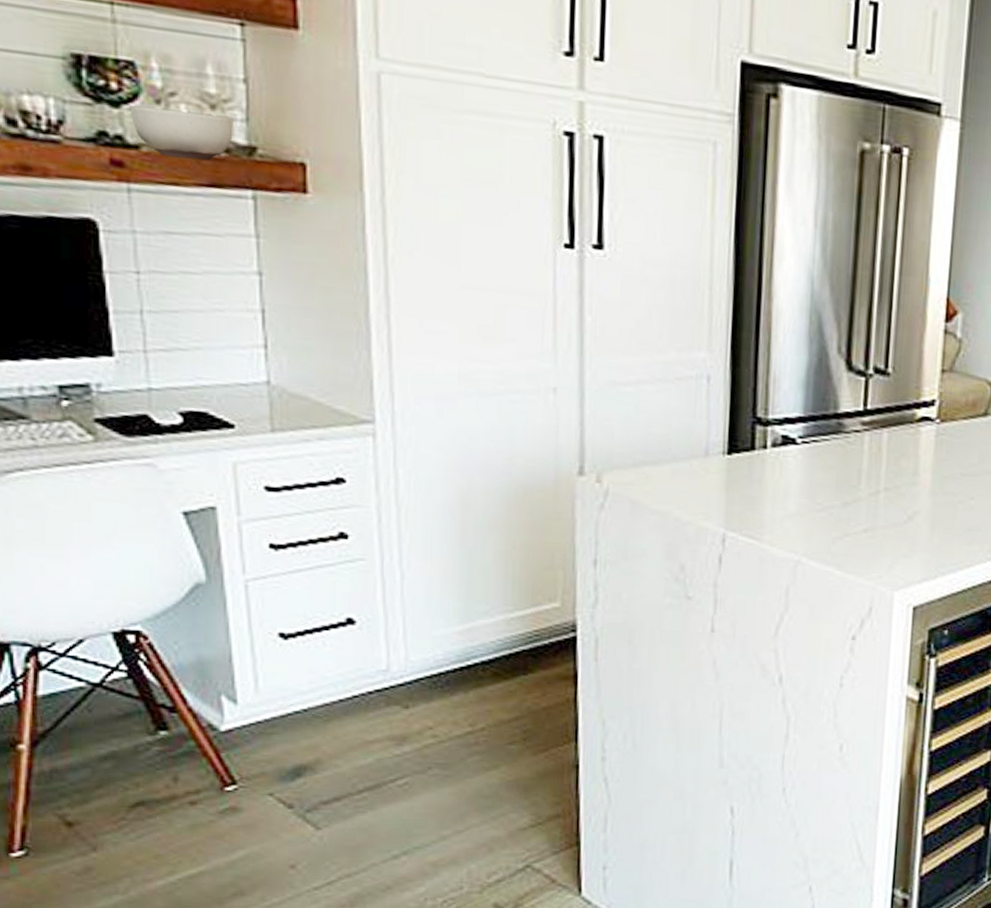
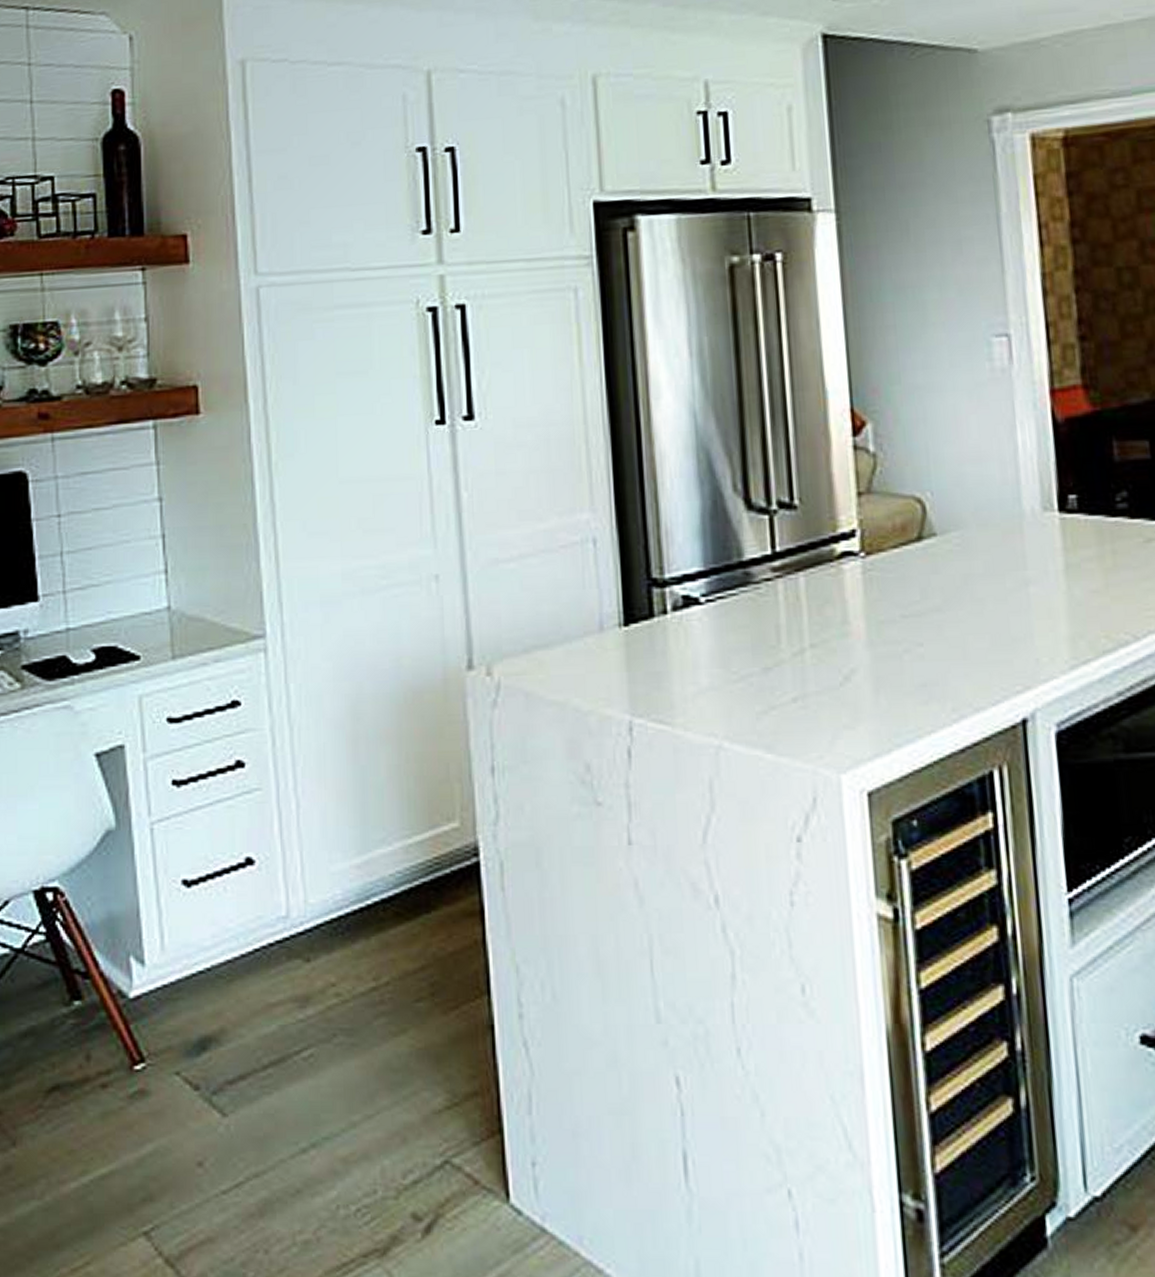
bowl: present [129,105,233,161] -> none [54,355,137,402]

